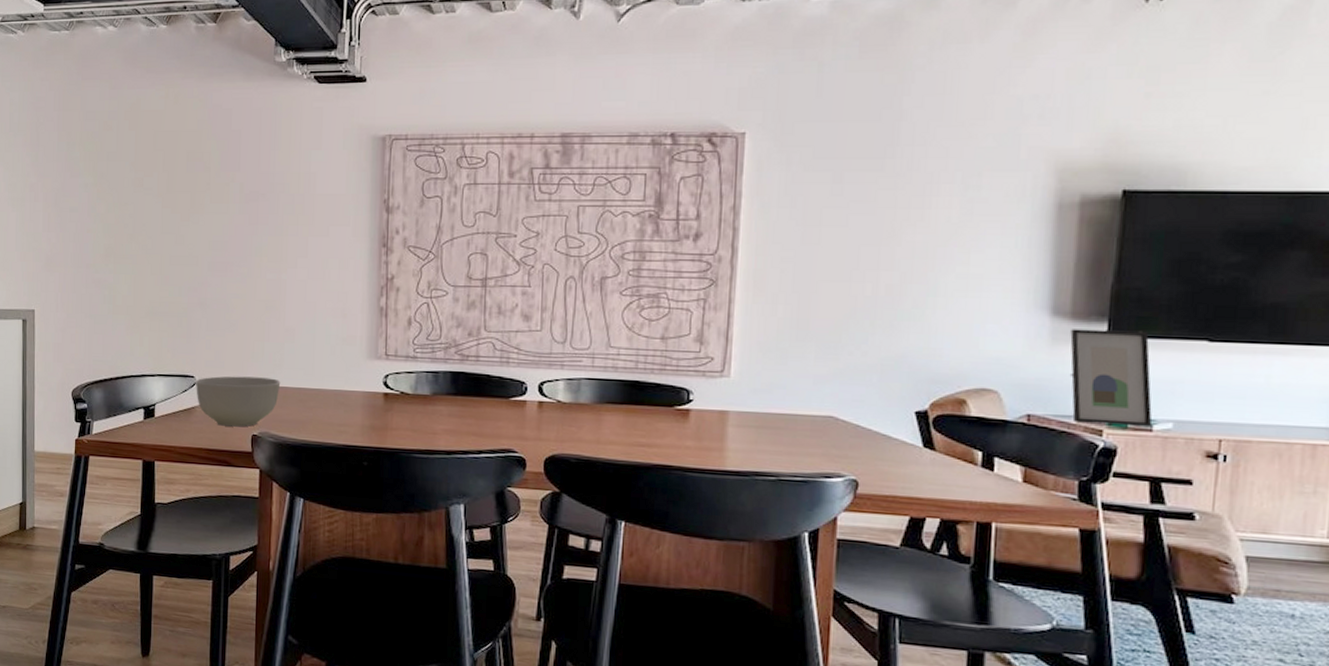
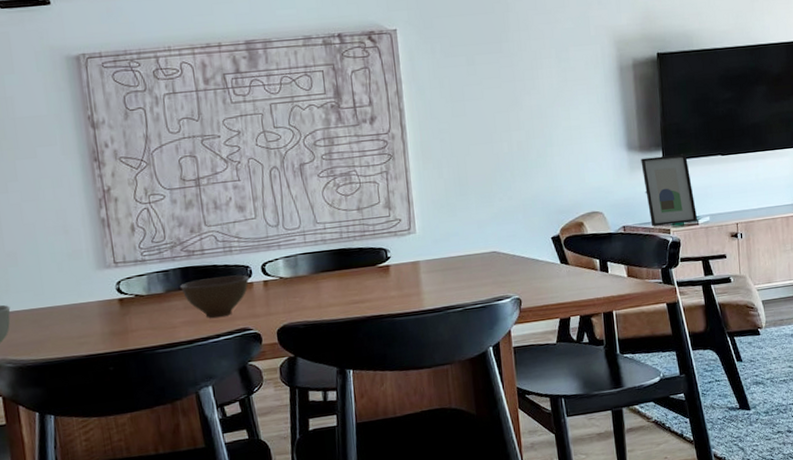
bowl: none [448,387,523,432] -> present [180,275,249,318]

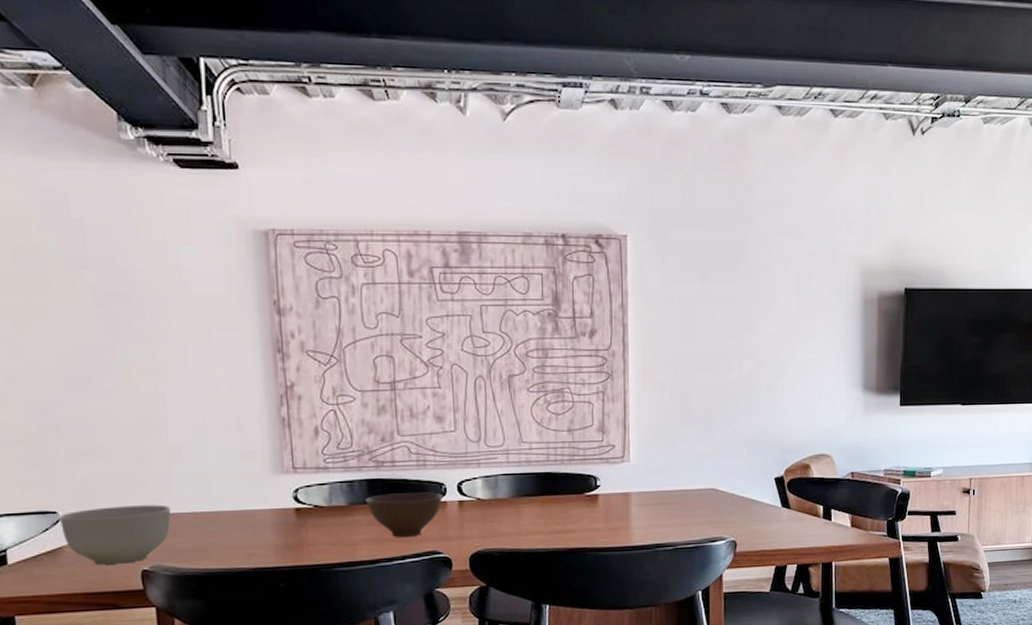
picture frame: present [641,154,698,227] -> none [877,400,931,475]

